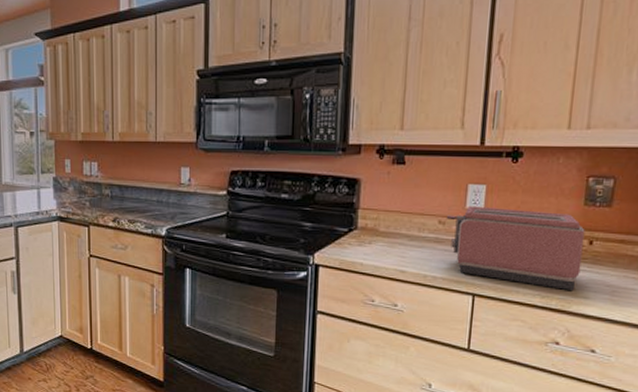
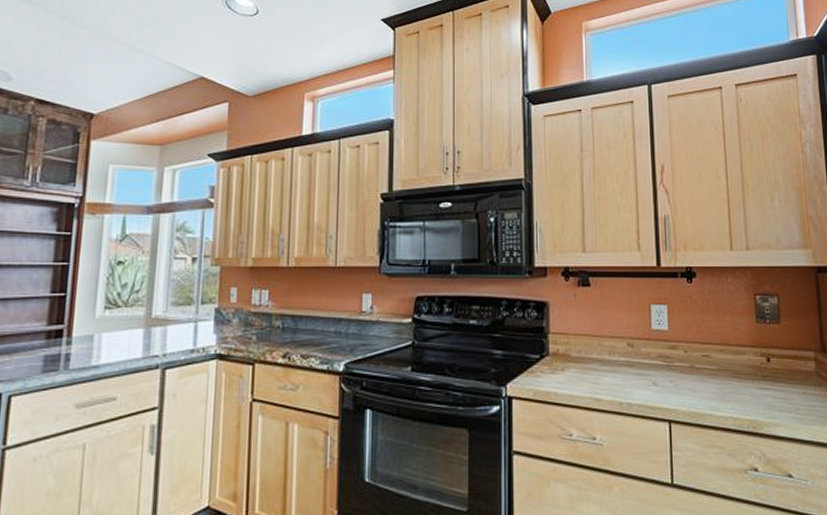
toaster: present [446,205,585,291] -> none [634,326,765,412]

